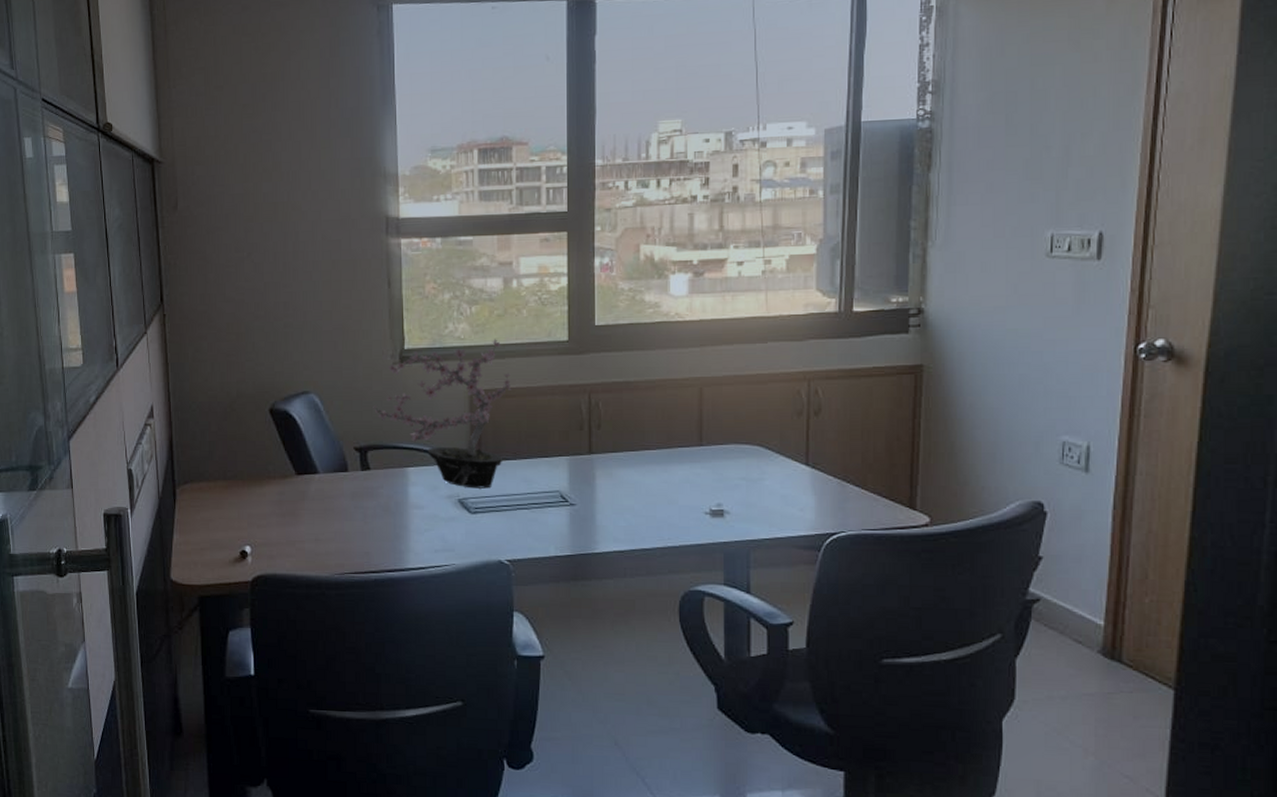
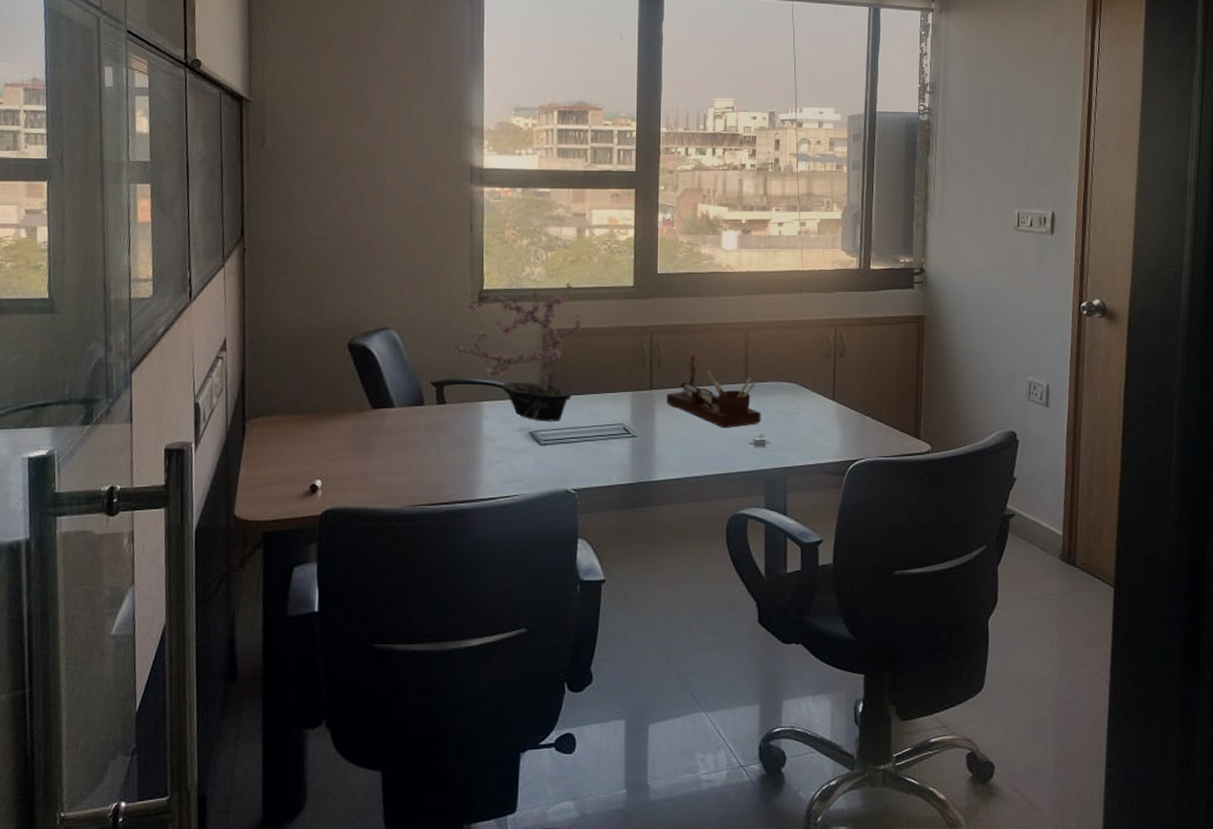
desk organizer: none [608,413,719,497] -> present [667,353,761,429]

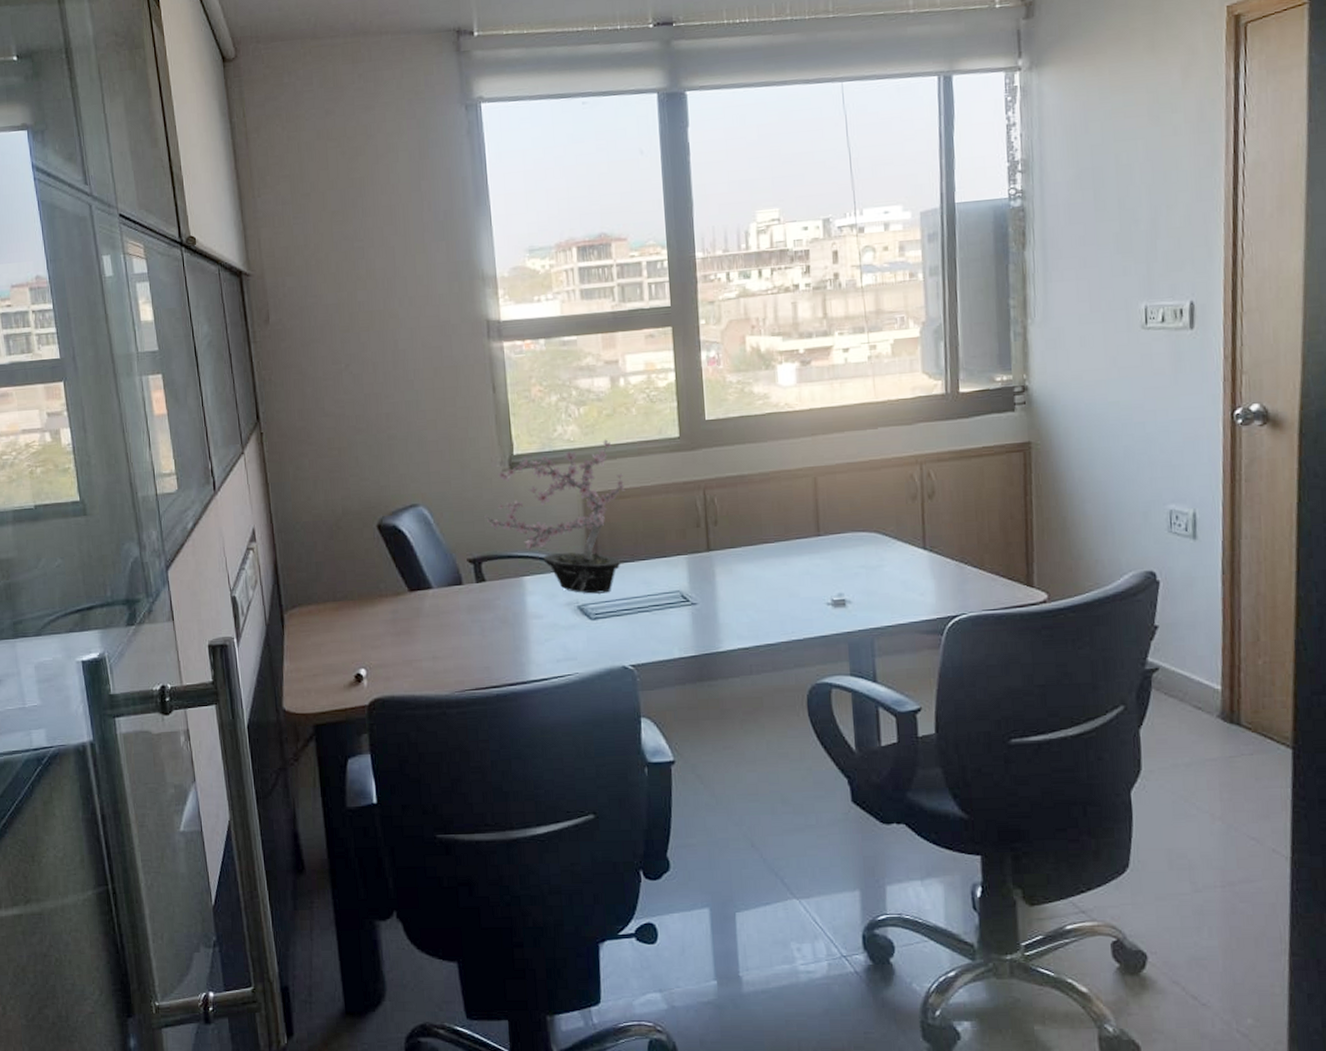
desk organizer: present [667,353,761,429] -> none [727,507,839,589]

